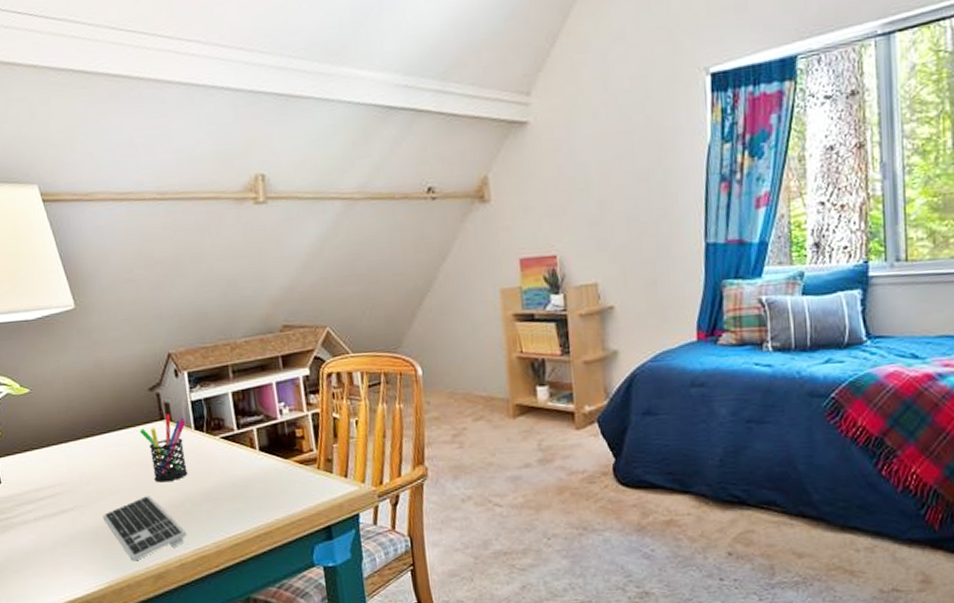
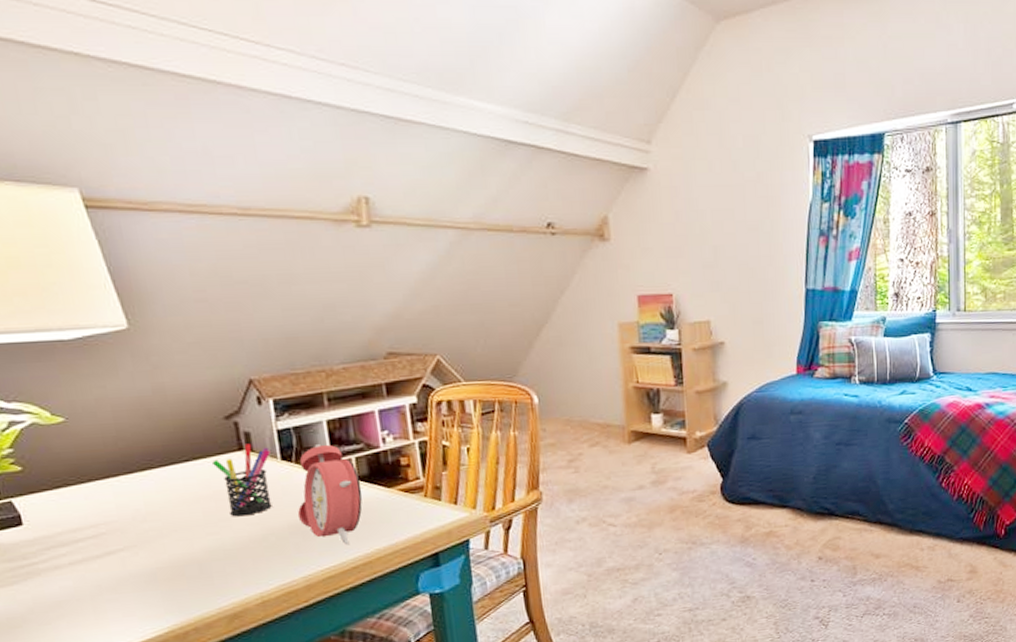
keyboard: present [102,496,187,562] -> none [162,531,271,603]
alarm clock: none [208,415,263,514] -> present [297,444,363,546]

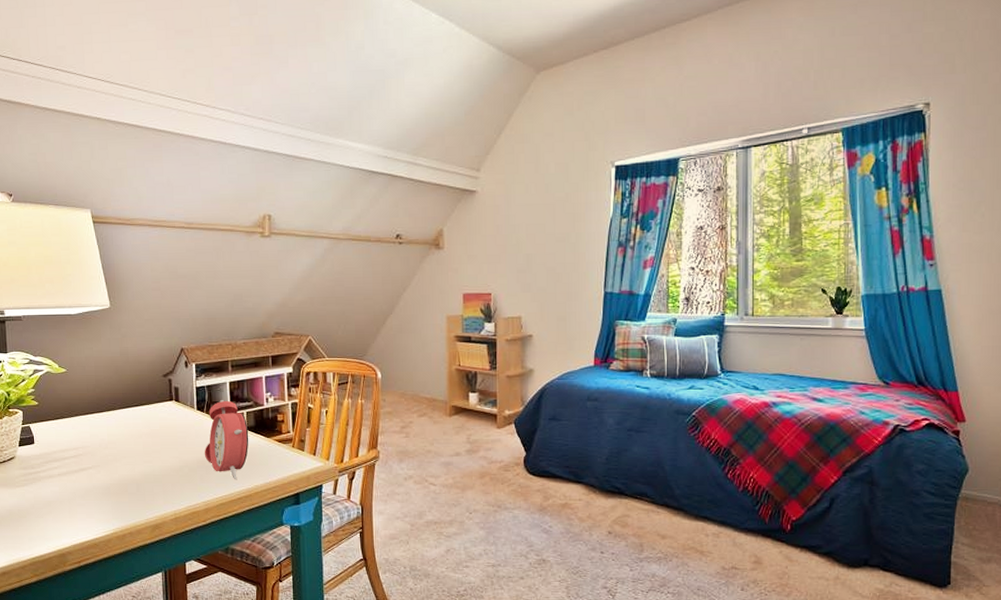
pen holder: present [211,443,272,517] -> none [152,396,190,451]

